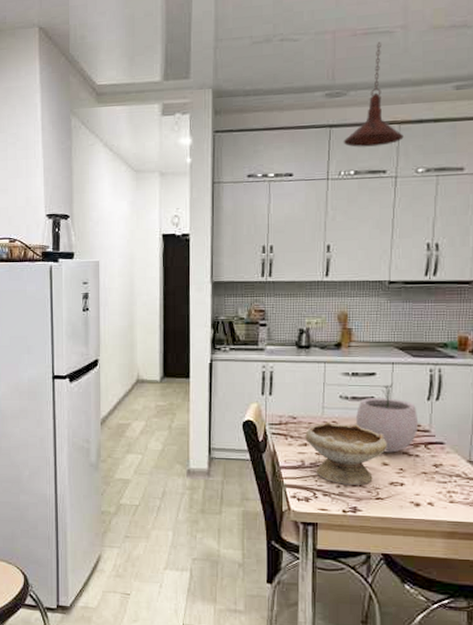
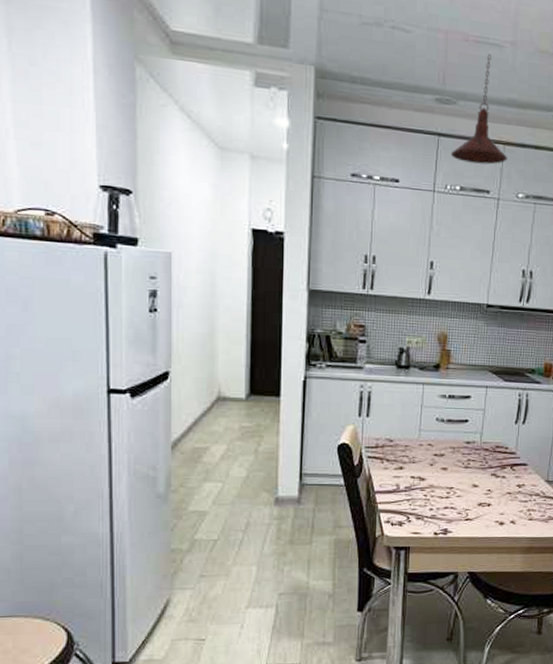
bowl: present [305,421,387,485] -> none [401,444,478,507]
plant pot: present [355,383,419,453] -> none [449,406,507,475]

